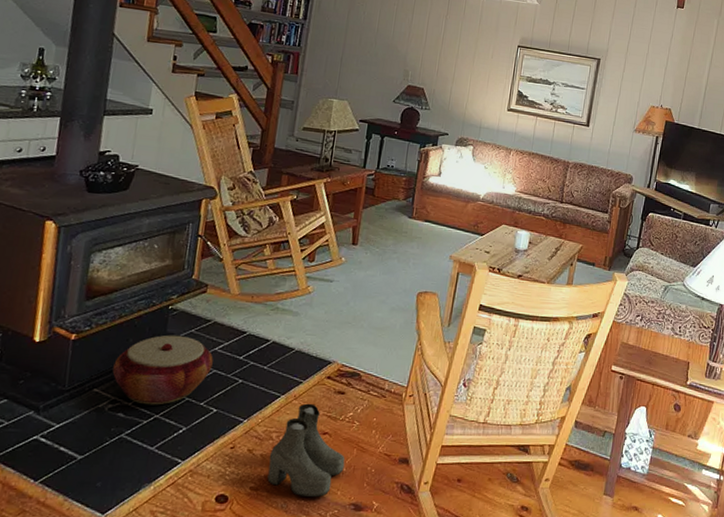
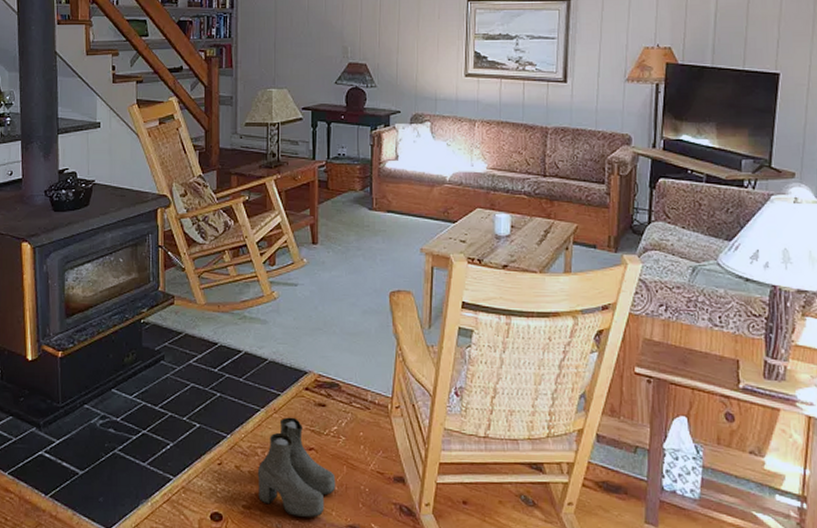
basket: present [112,335,213,405] -> none [99,349,189,421]

